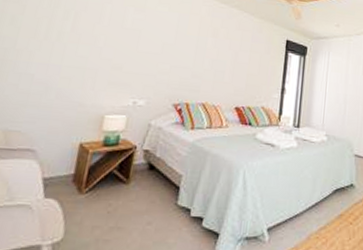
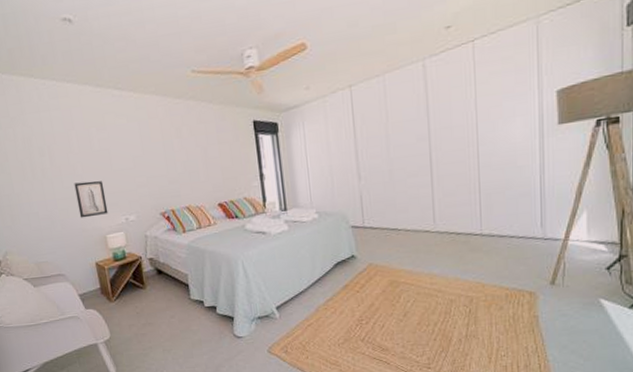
wall art: none [82,54,123,93] -> present [74,180,109,218]

